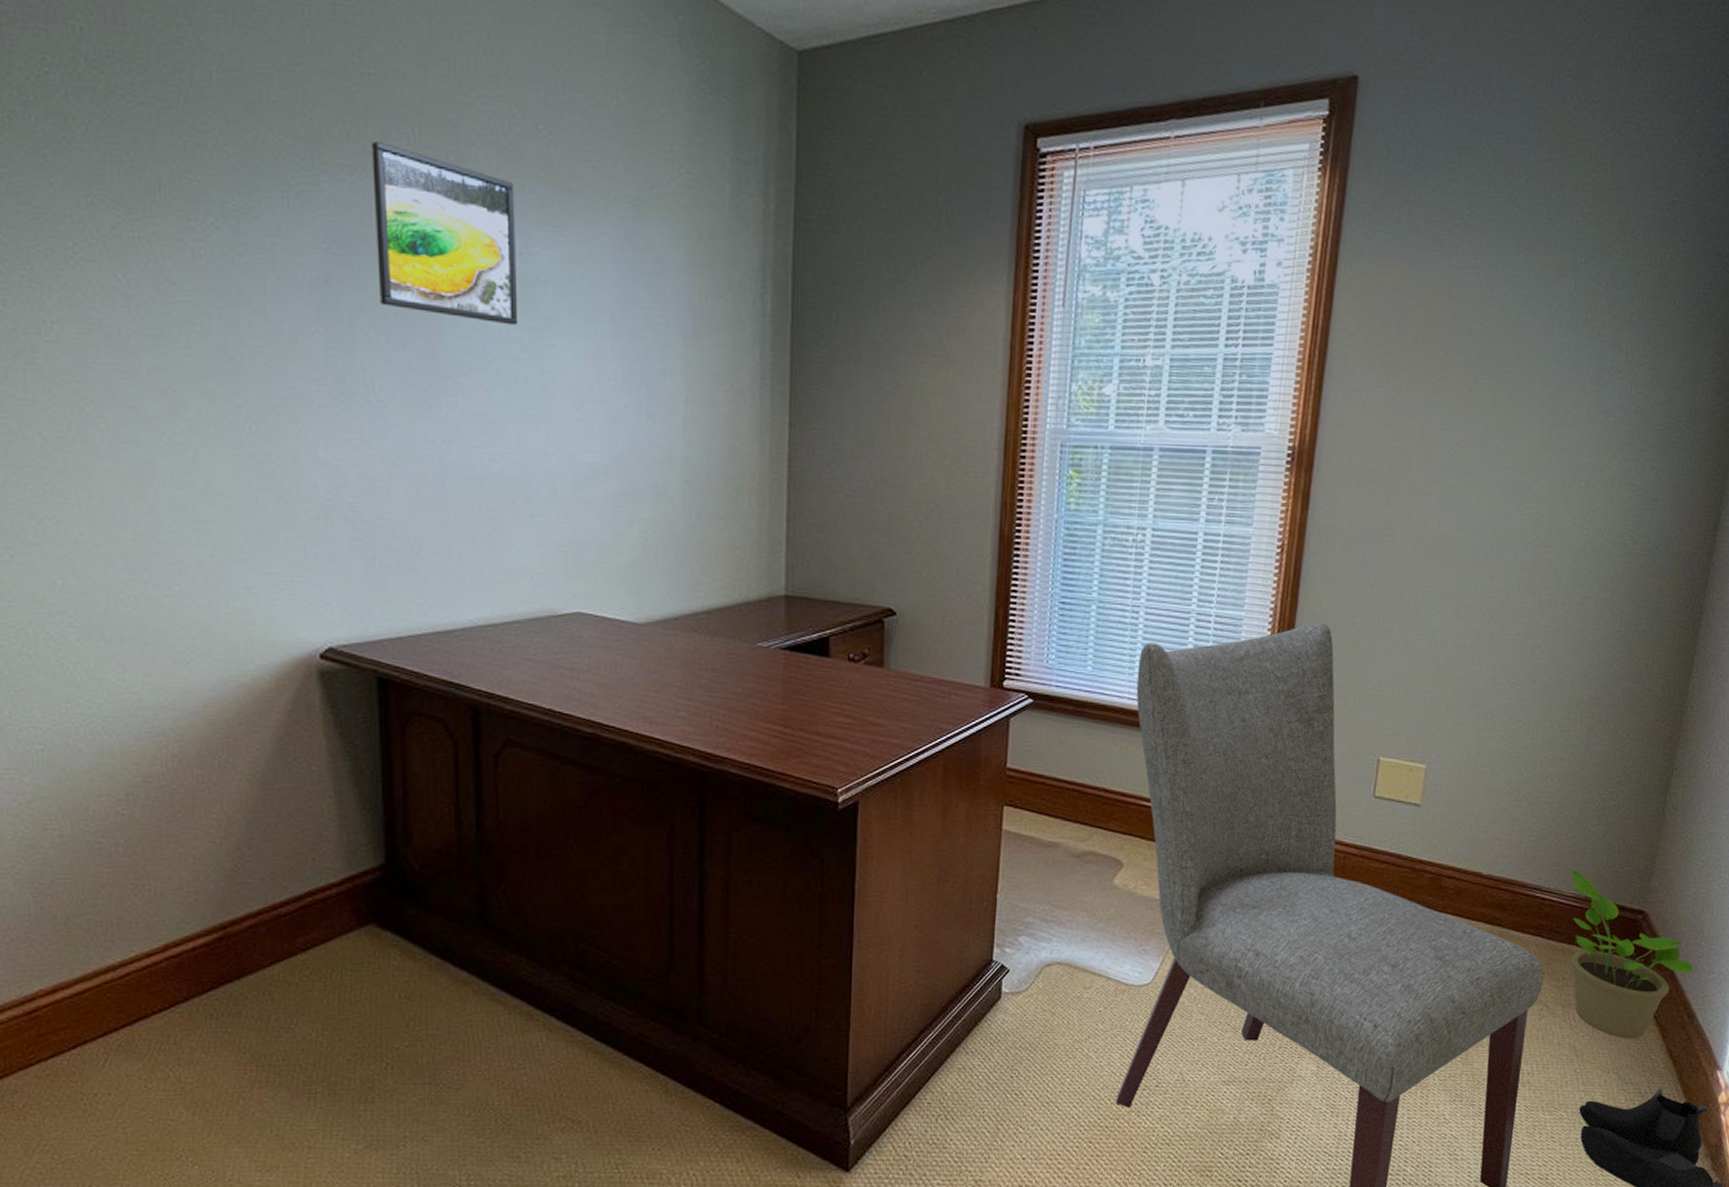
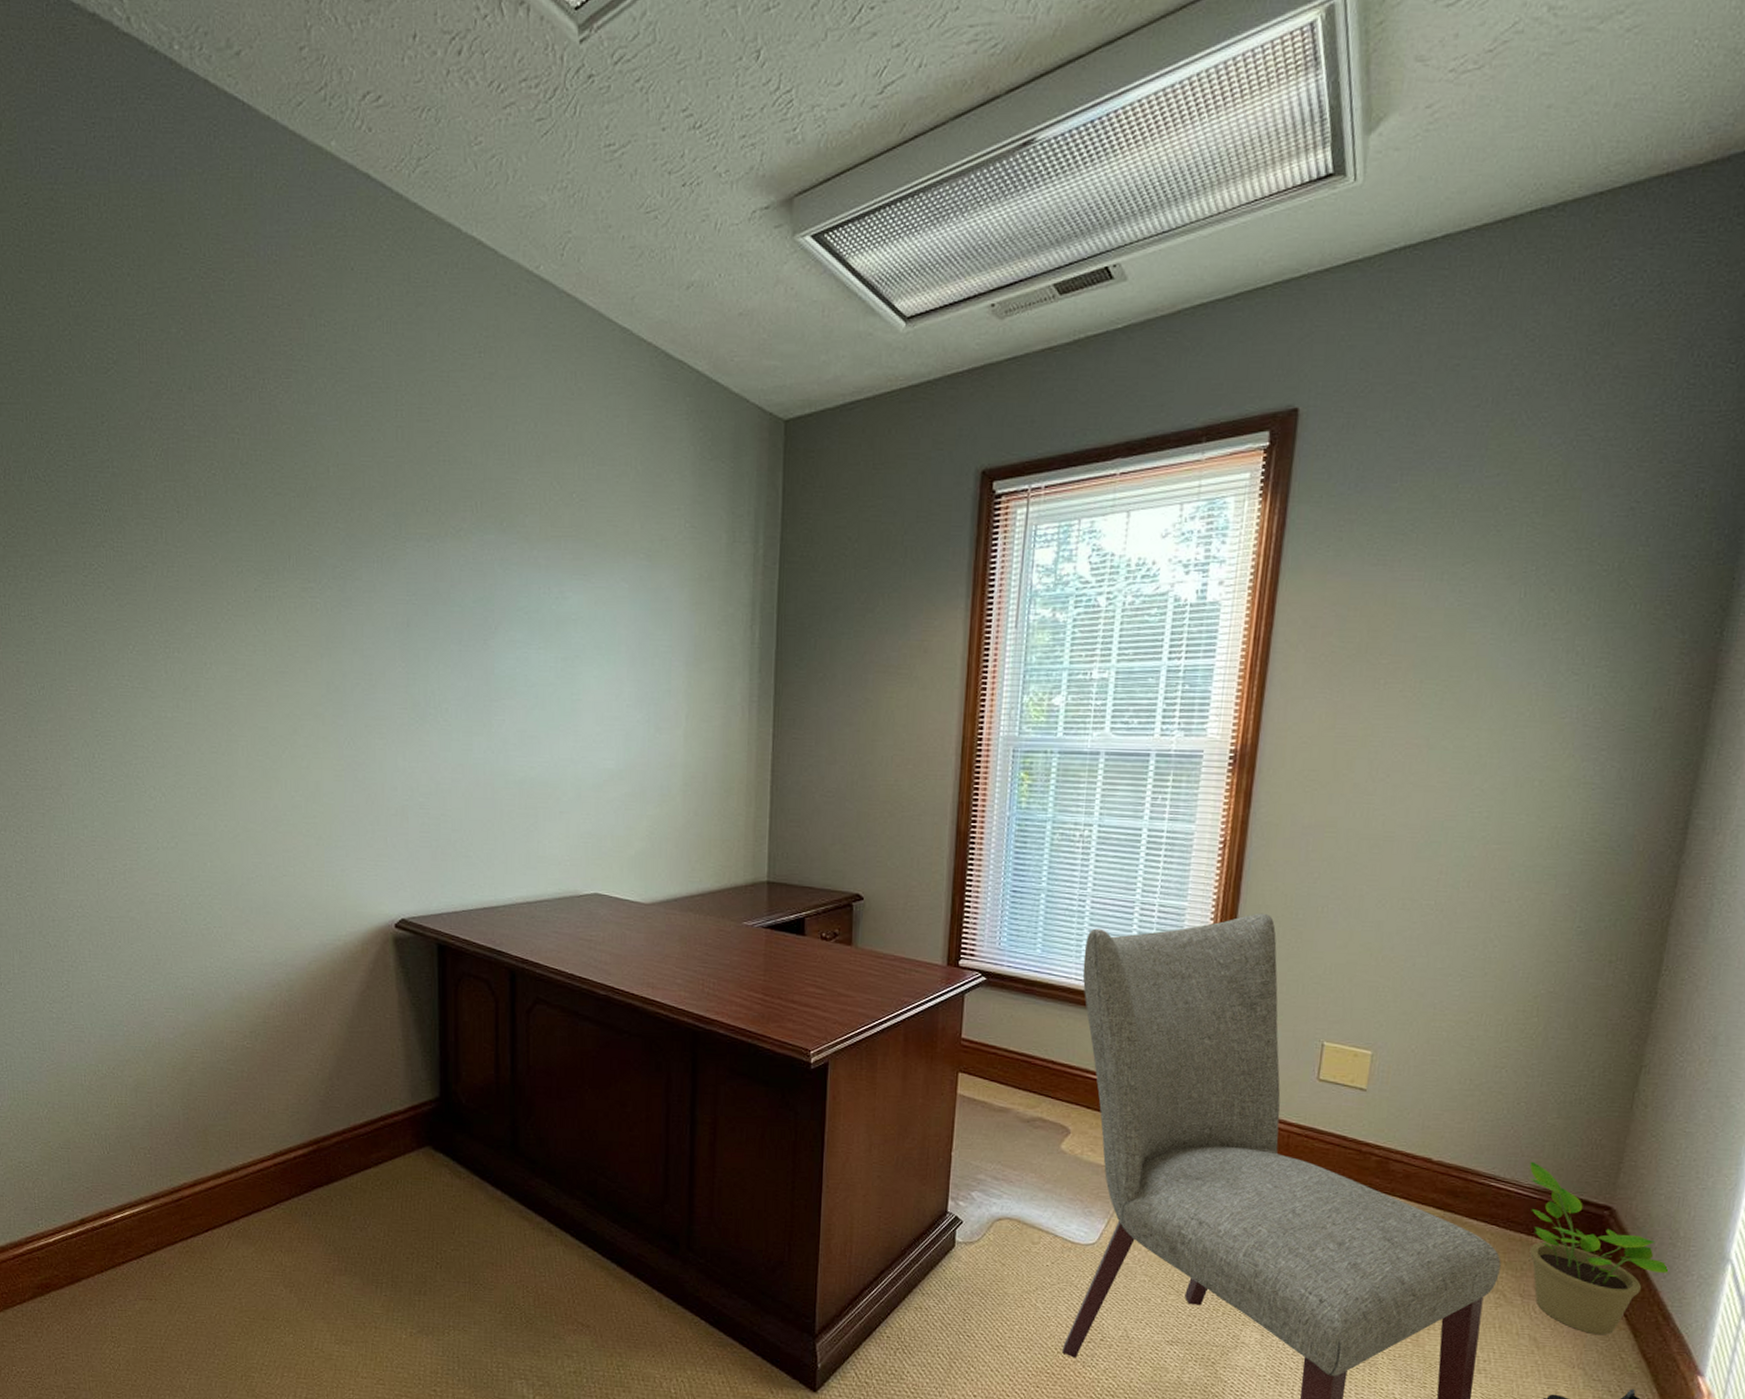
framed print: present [371,140,518,326] -> none [444,513,554,657]

